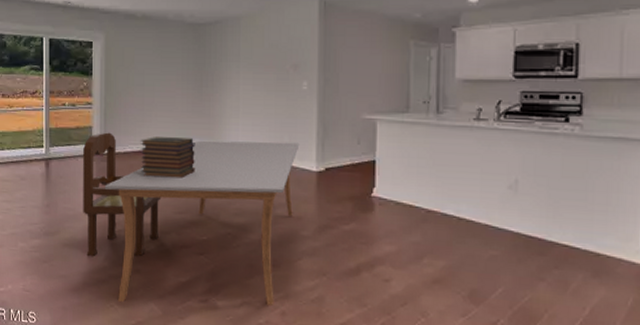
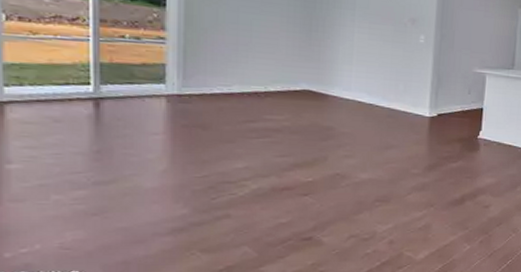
dining chair: present [83,132,162,257] -> none [152,71,259,205]
dining table: present [104,140,300,305] -> none [183,85,414,248]
book stack: present [140,137,195,179] -> none [232,79,302,122]

